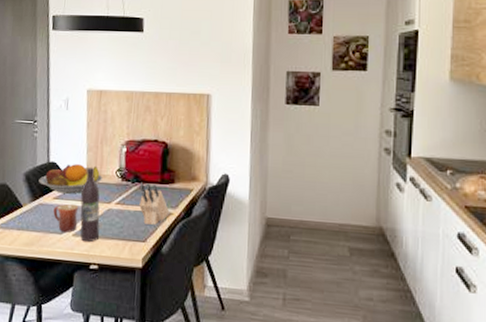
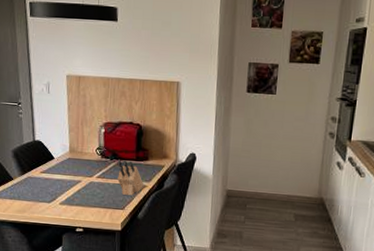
fruit bowl: present [38,164,102,194] -> none [26,142,84,169]
mug: present [53,203,79,233] -> none [41,177,64,202]
wine bottle: present [80,166,100,243] -> none [65,145,83,210]

